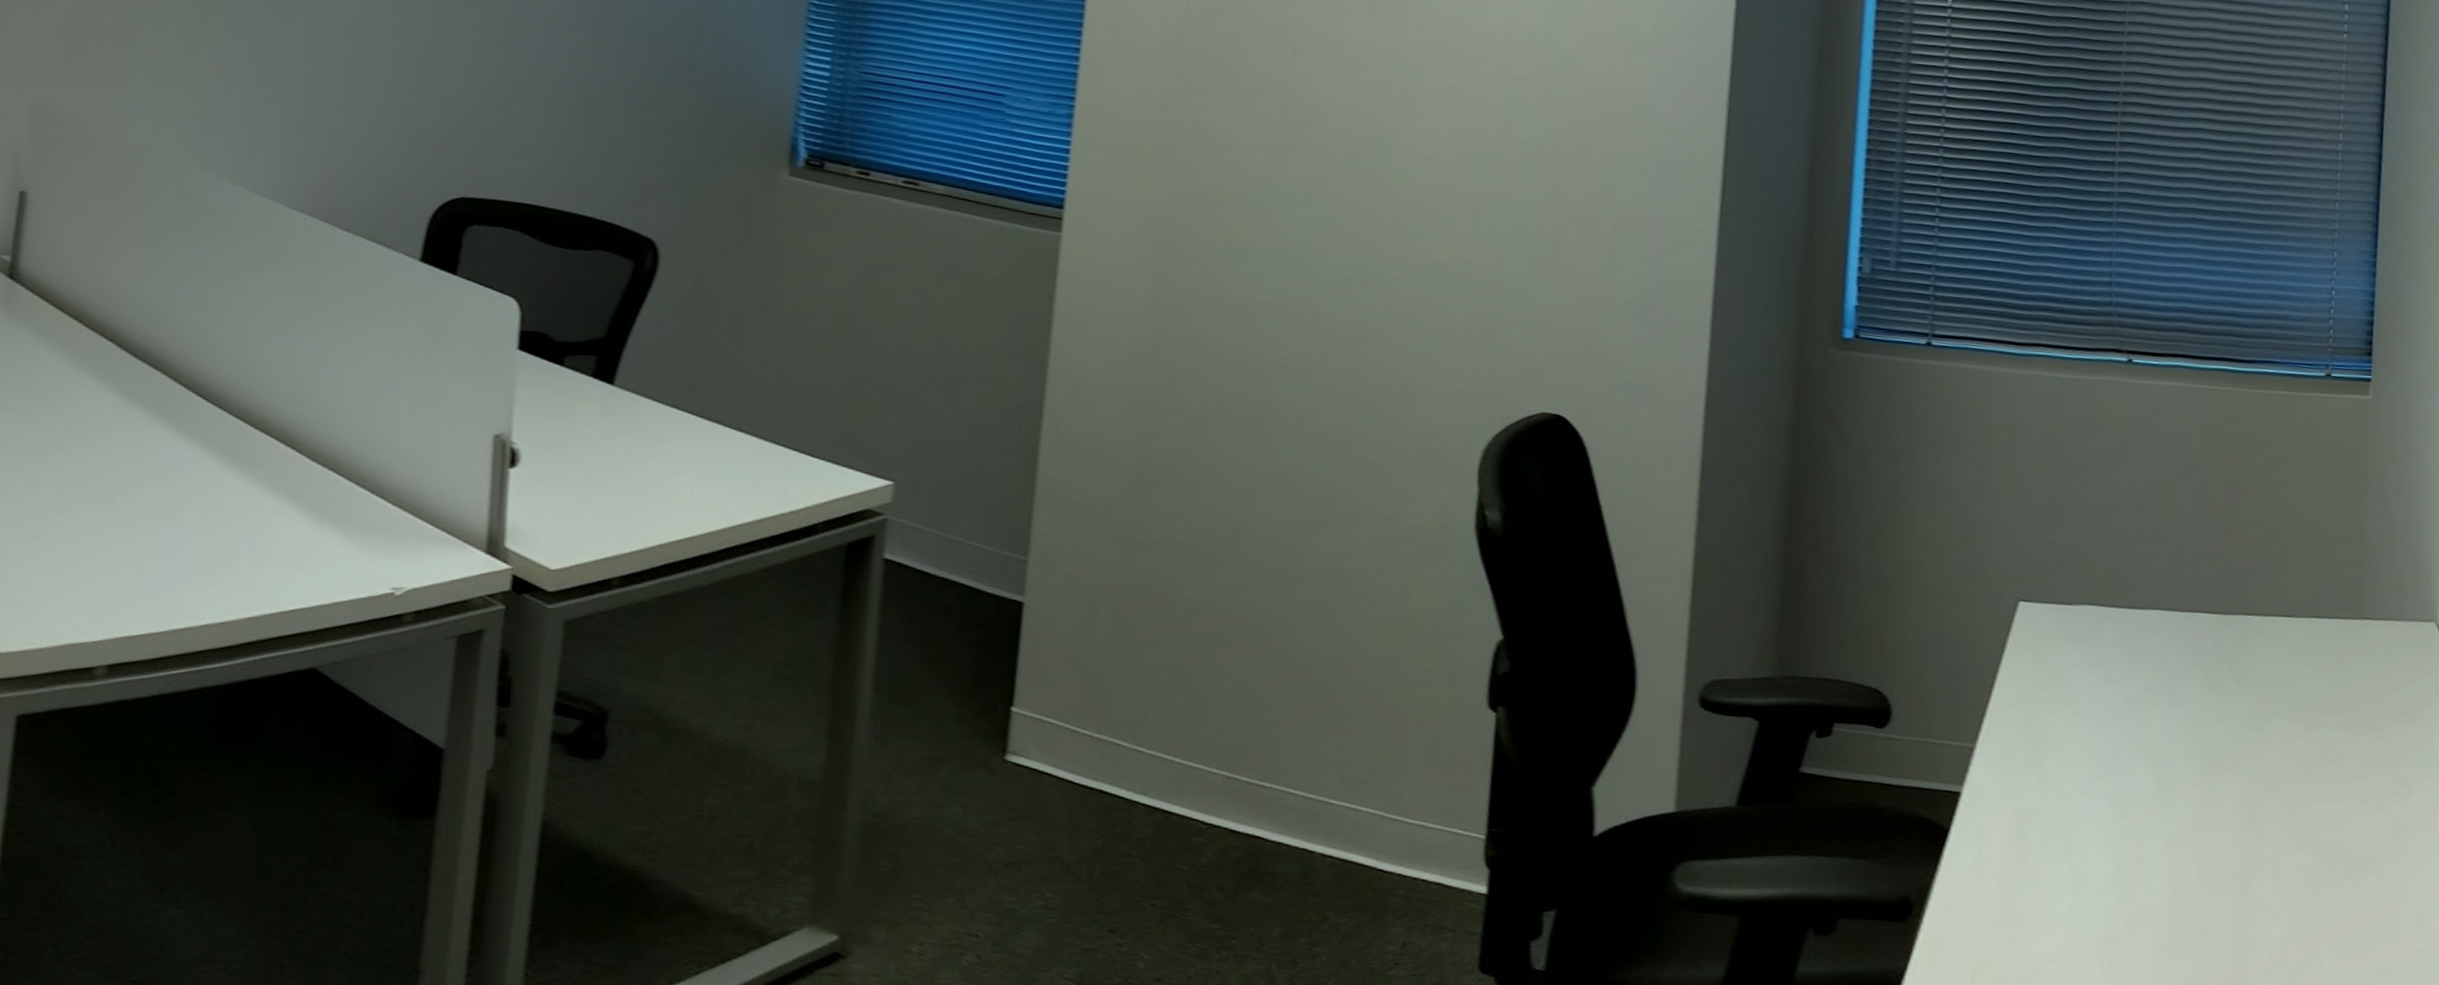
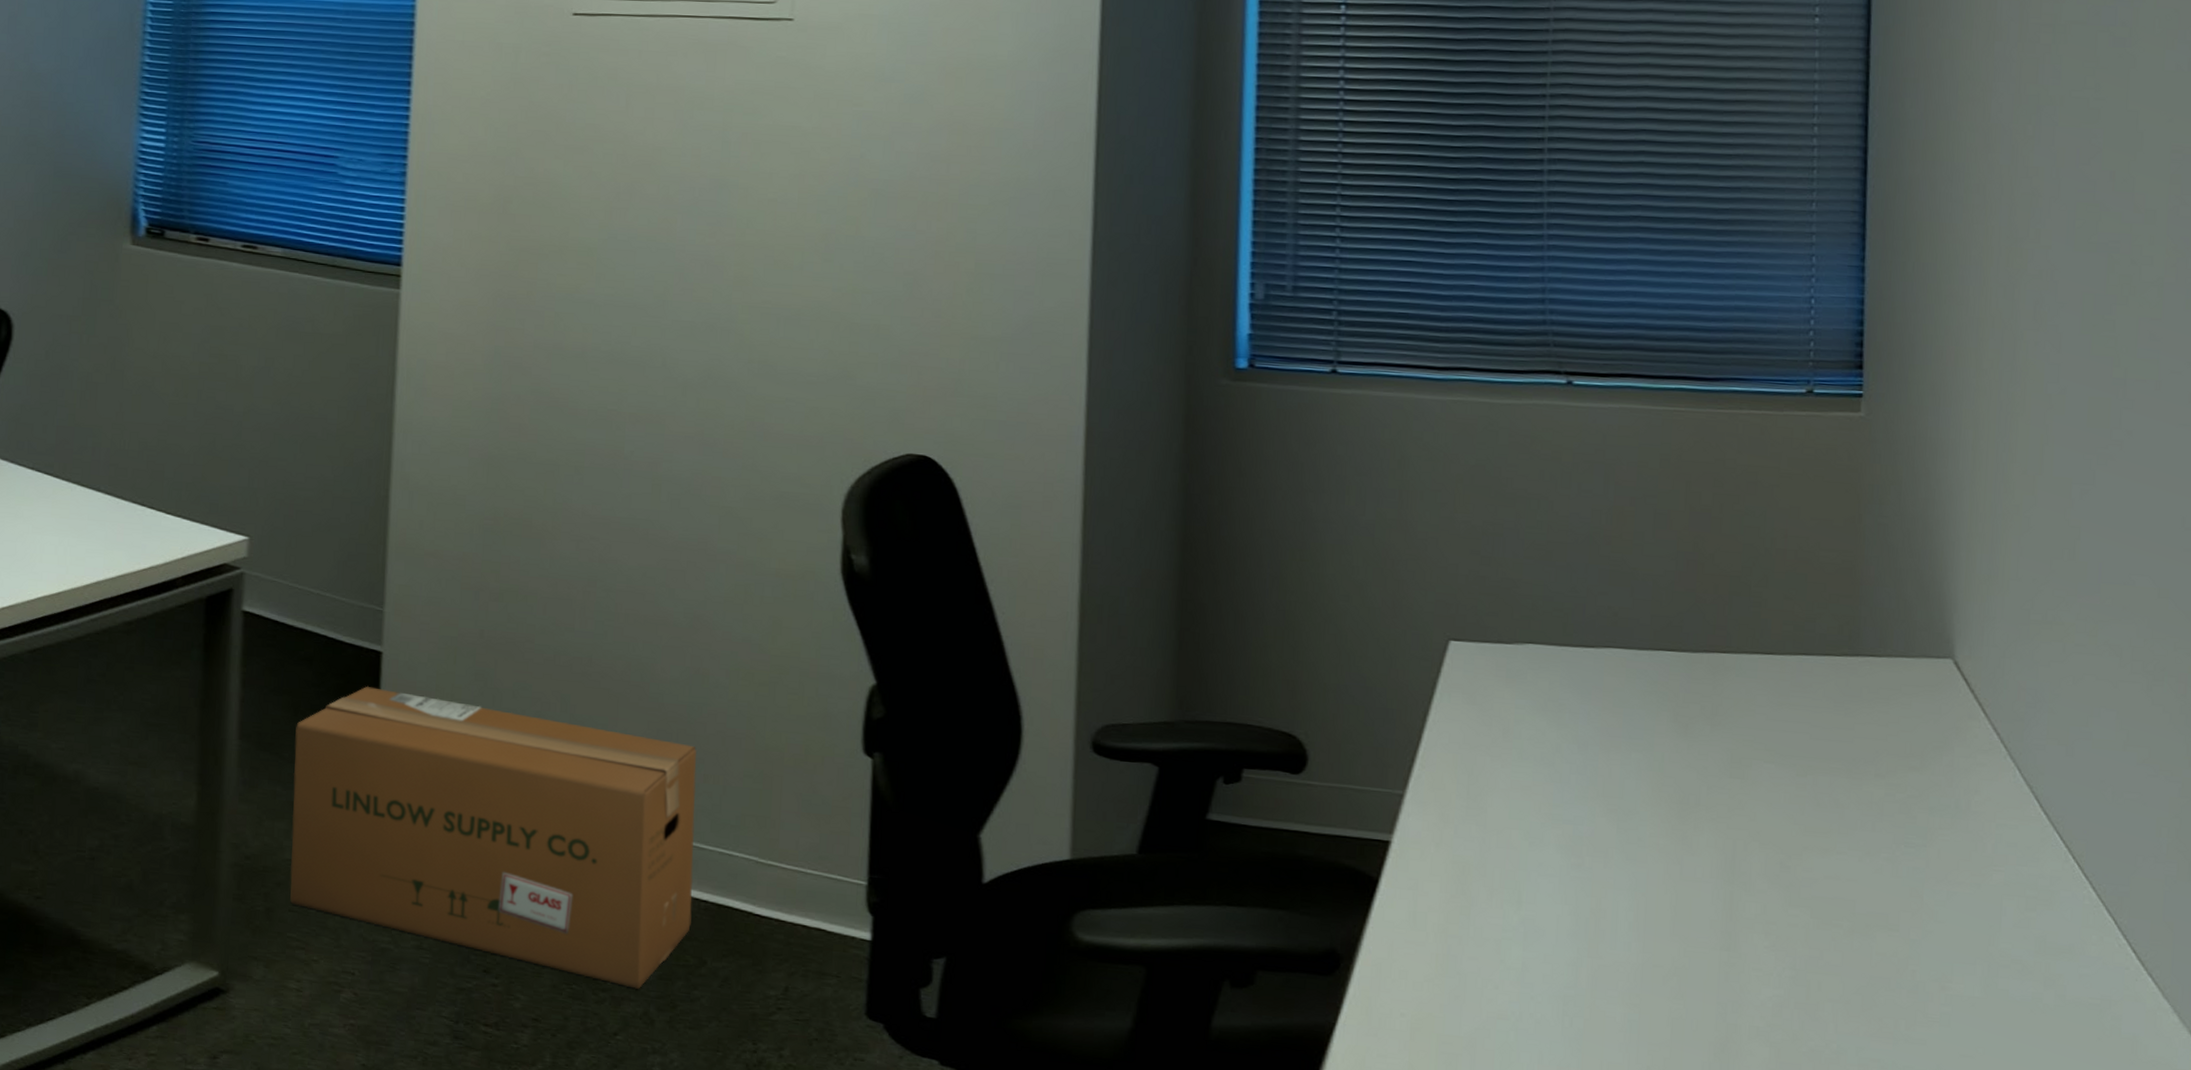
box: none [917,637,1329,946] -> present [290,686,697,989]

